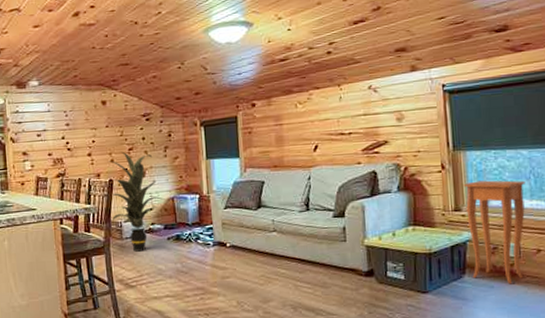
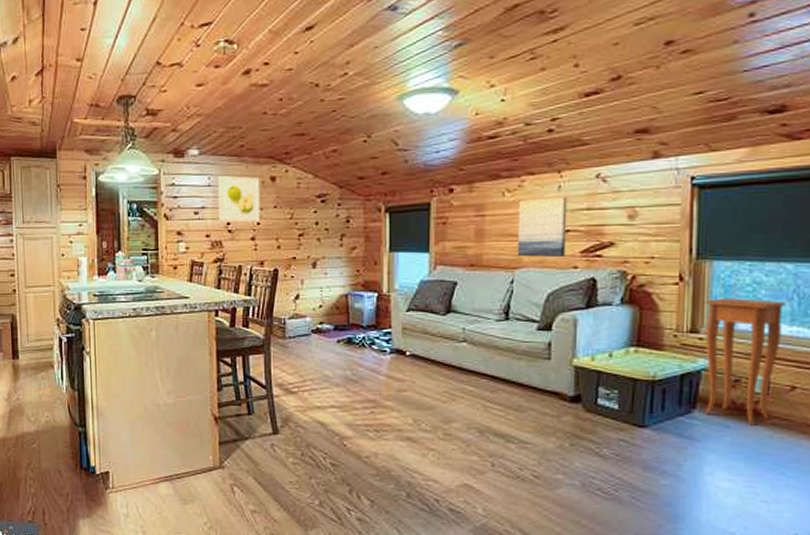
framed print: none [56,102,95,142] -> present [218,176,261,222]
indoor plant: present [108,151,165,252] -> none [274,237,337,354]
wall art: none [309,106,350,157] -> present [517,197,568,257]

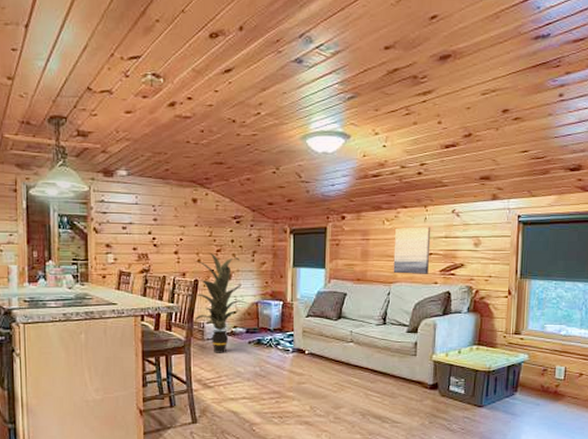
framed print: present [218,176,261,222] -> none [144,196,183,238]
indoor plant: none [274,237,337,354] -> present [195,252,249,353]
side table: present [704,298,786,426] -> none [523,308,578,403]

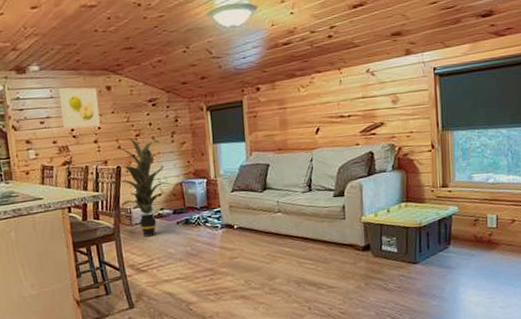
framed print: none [144,196,183,238] -> present [58,87,101,129]
wall art: present [393,227,431,274] -> none [311,89,349,140]

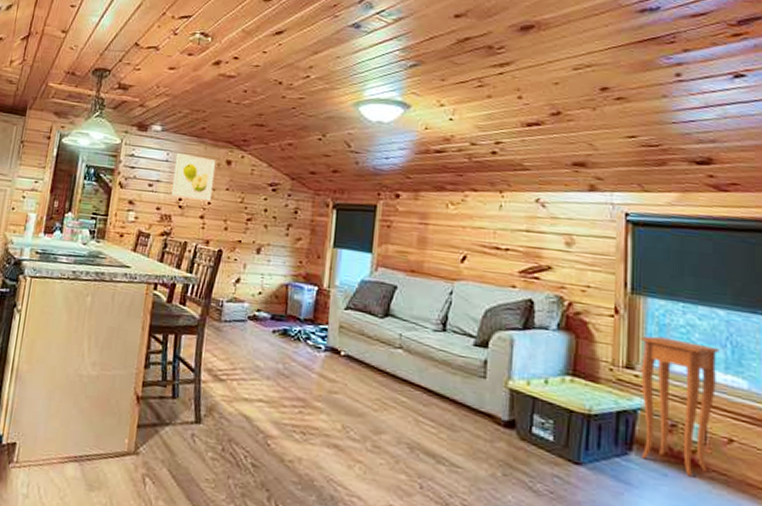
indoor plant: present [115,137,173,237] -> none [213,220,278,341]
side table: none [450,157,504,252] -> present [640,336,720,477]

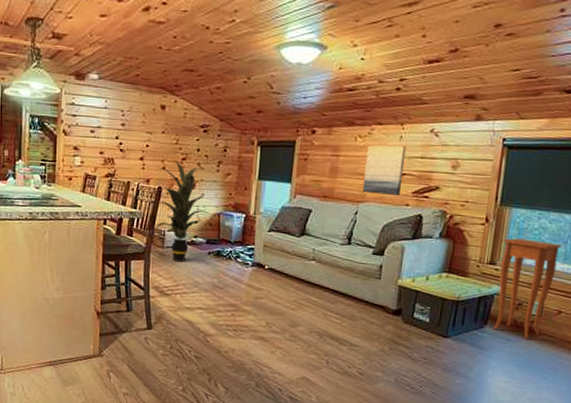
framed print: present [171,153,217,201] -> none [112,100,152,144]
indoor plant: none [213,220,278,341] -> present [156,160,211,262]
wall art: none [457,214,508,274] -> present [362,145,407,195]

